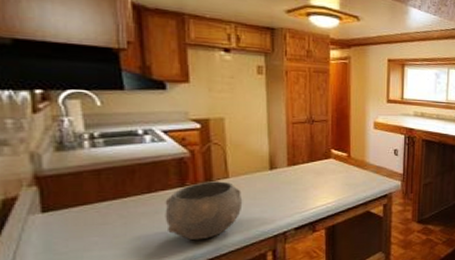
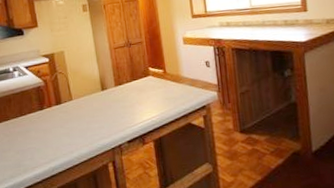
bowl: present [165,181,243,241] -> none [31,103,85,154]

